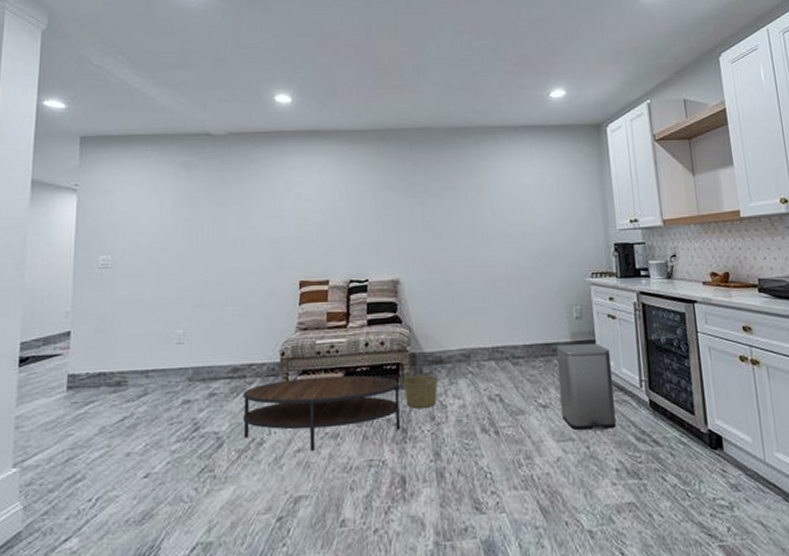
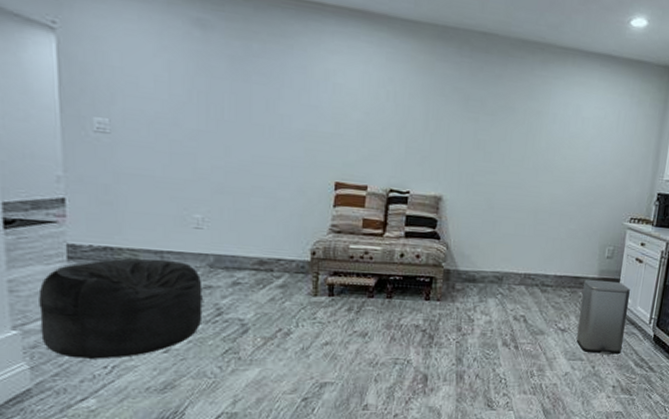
bean bag chair: none [36,378,183,493] -> present [38,258,204,359]
coffee table: present [243,375,400,451] -> none [270,278,430,345]
basket: present [402,374,438,409] -> none [434,290,470,320]

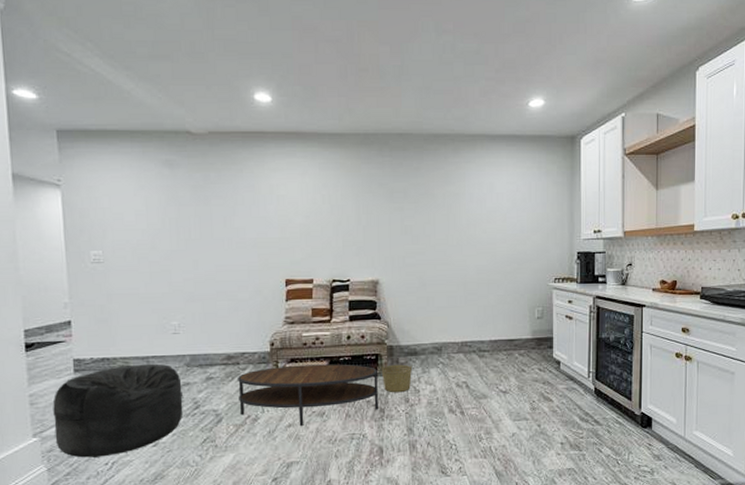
coffee table: none [270,278,430,345] -> present [238,364,378,426]
basket: none [434,290,470,320] -> present [381,364,413,393]
pedal bin: present [576,279,630,356] -> none [519,339,564,413]

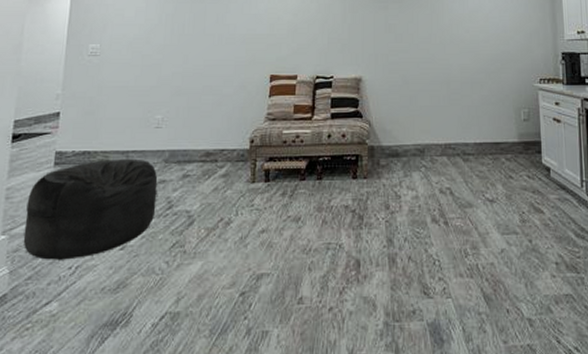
coffee table: present [238,364,378,426] -> none [213,164,357,232]
basket: present [381,364,413,393] -> none [361,166,394,198]

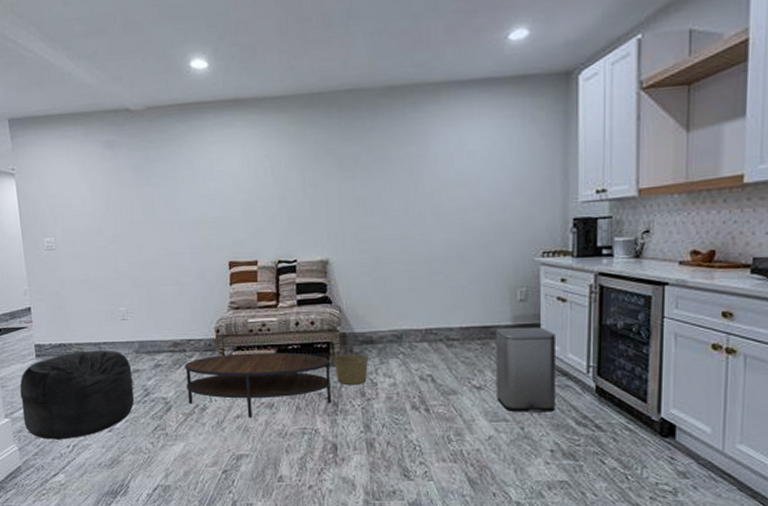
coffee table: none [213,164,357,232] -> present [185,352,331,417]
basket: none [361,166,394,198] -> present [333,354,369,386]
pedal bin: none [505,144,557,226] -> present [496,326,555,414]

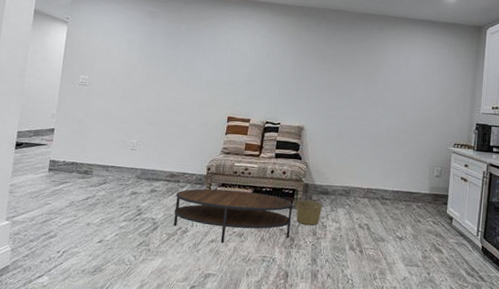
bean bag chair: present [19,350,135,440] -> none [22,171,131,246]
pedal bin: present [496,326,555,414] -> none [413,194,458,264]

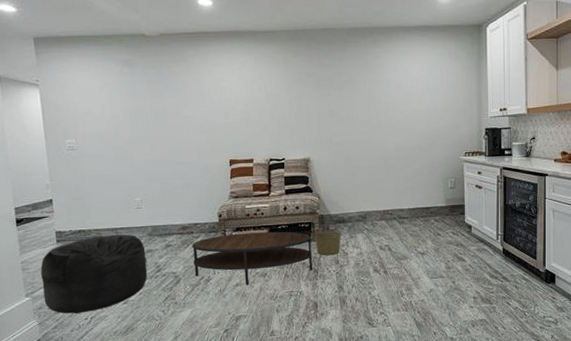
bean bag chair: none [22,171,131,246] -> present [40,234,148,314]

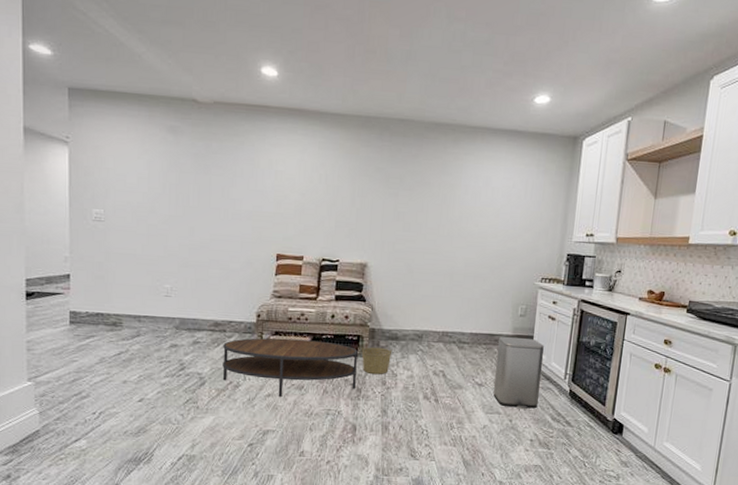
bean bag chair: present [40,234,148,314] -> none [48,322,171,406]
pedal bin: none [434,207,476,271] -> present [493,336,544,410]

